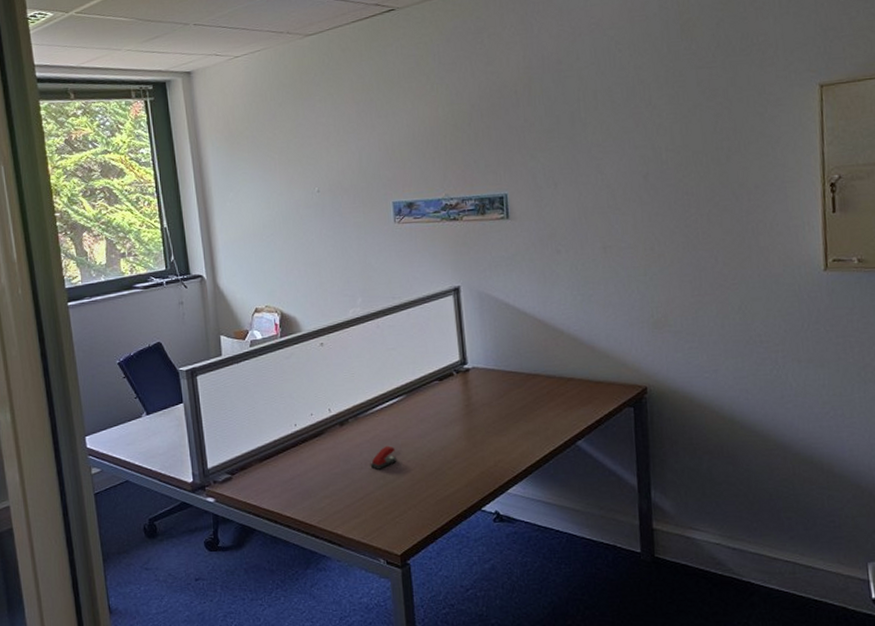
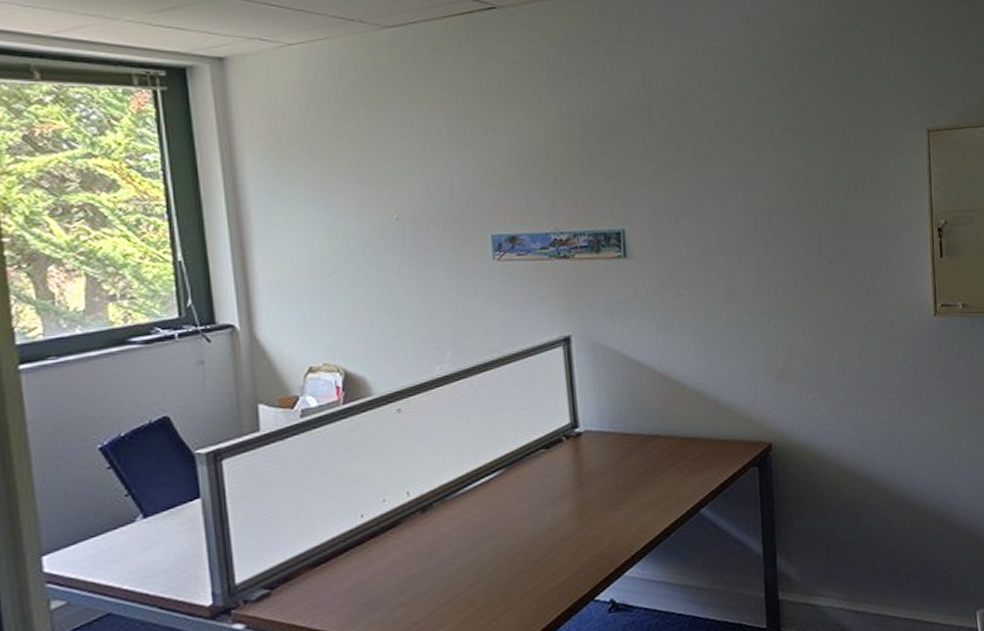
stapler: present [370,445,397,470] -> none [459,532,494,564]

